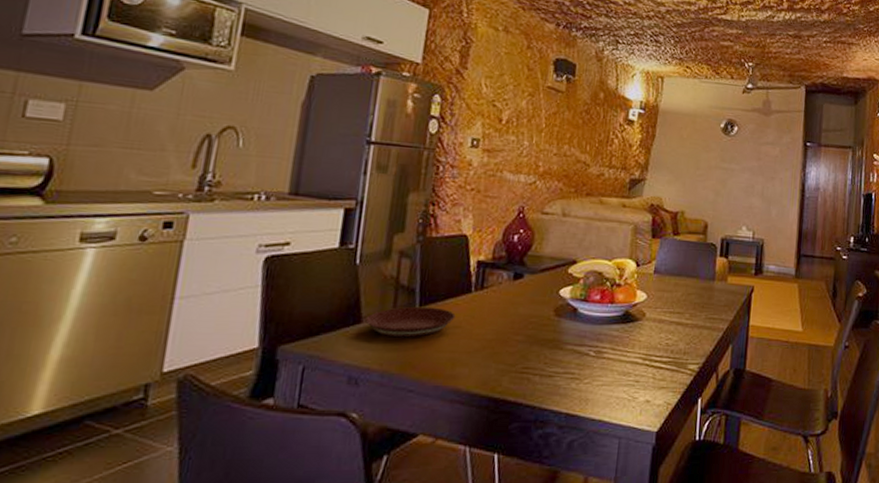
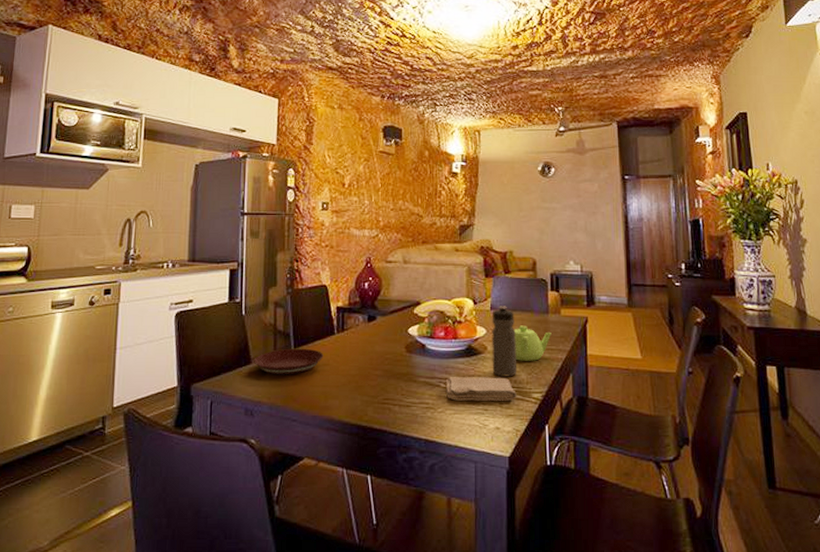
washcloth: none [595,345,672,372] -> present [445,377,517,401]
water bottle: none [648,270,679,347] -> present [492,306,517,377]
teapot: none [674,292,716,330] -> present [513,325,552,361]

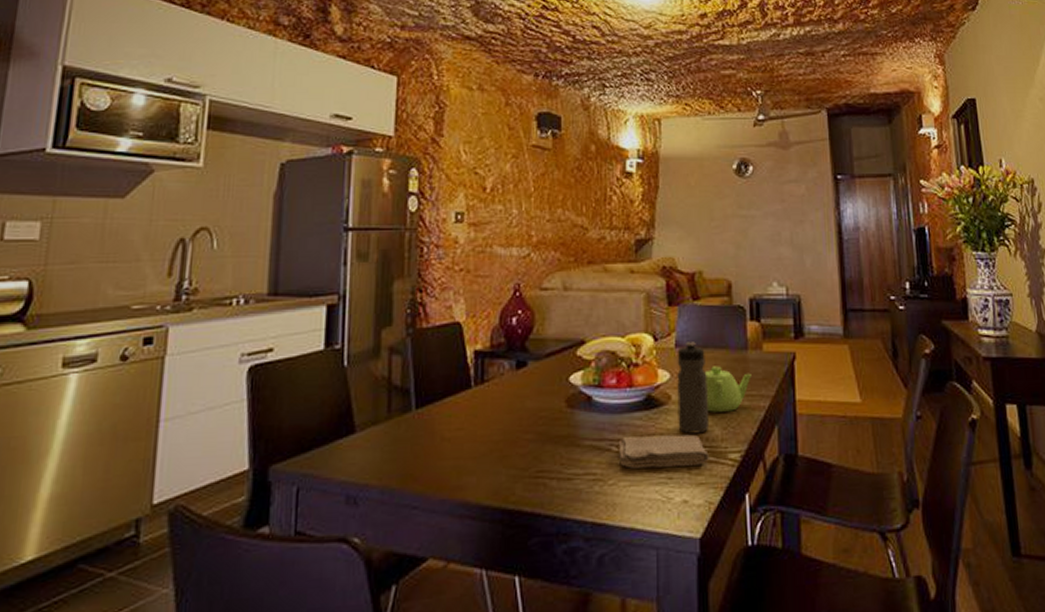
plate: present [254,348,324,375] -> none [359,408,456,447]

